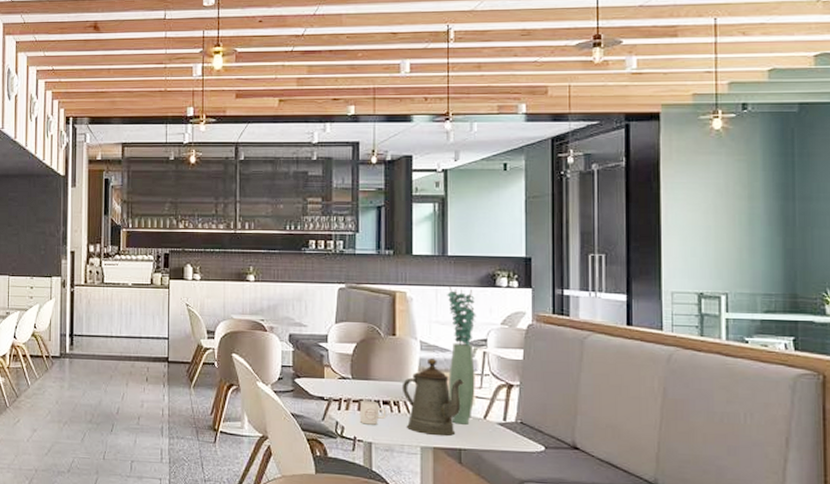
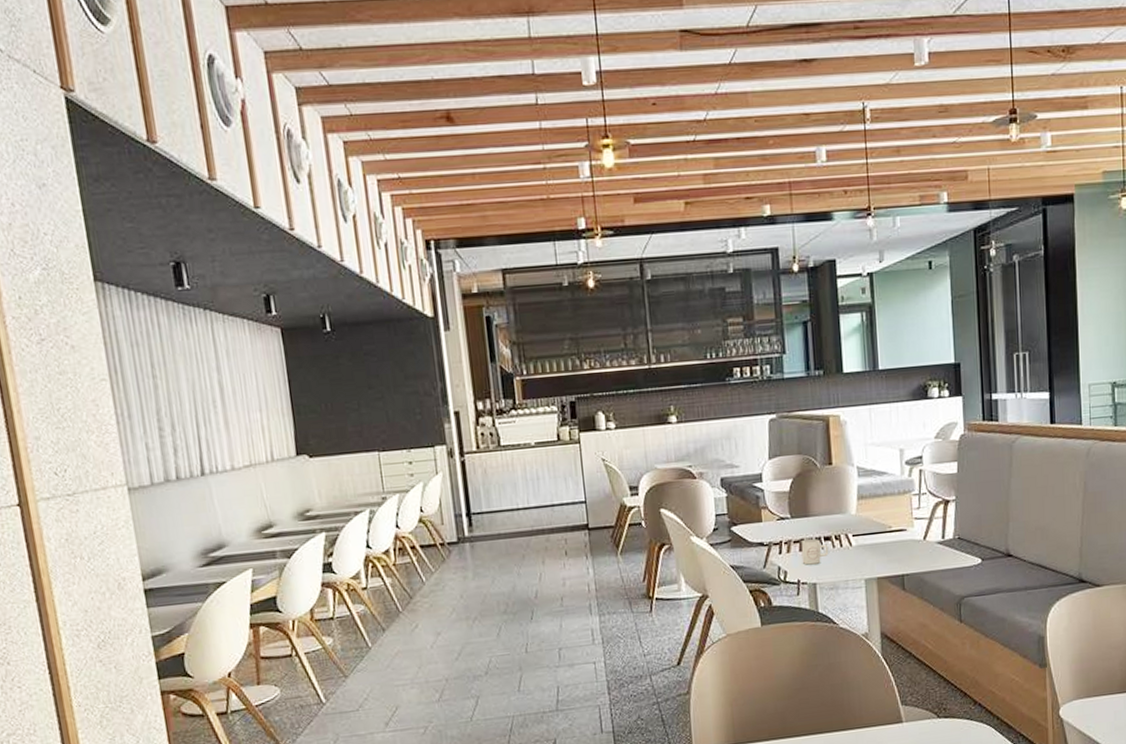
coffee pot: present [402,359,464,437] -> none [842,484,903,566]
vase: present [447,285,476,425] -> none [880,402,914,550]

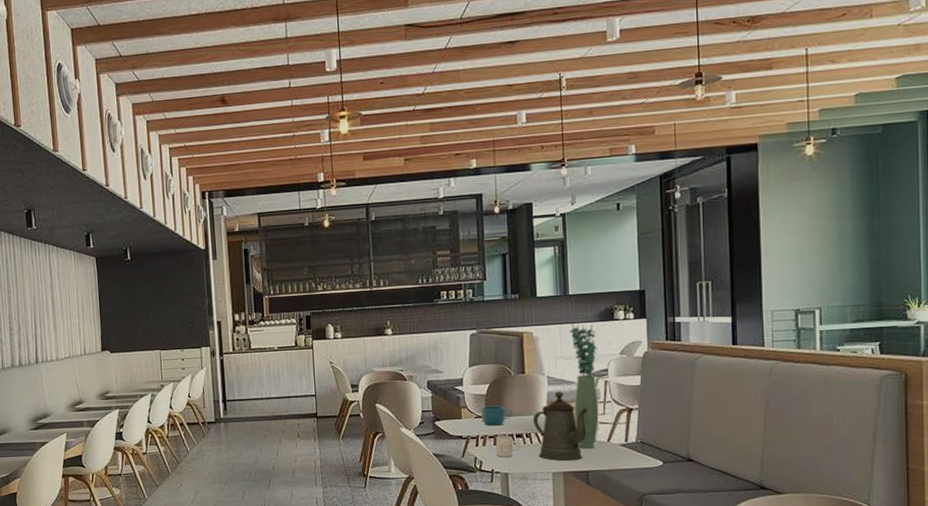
cup: none [784,504,819,529] -> present [481,405,512,426]
coffee pot: none [842,484,903,566] -> present [532,391,589,461]
vase: none [880,402,914,550] -> present [570,322,599,449]

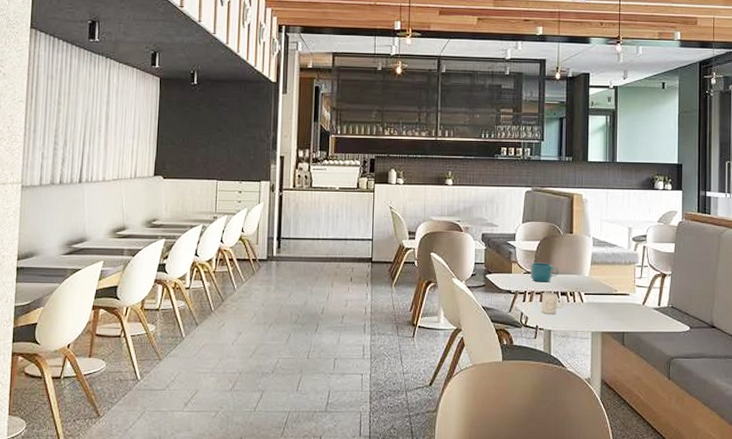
coffee pot: present [532,391,589,461] -> none [577,253,628,322]
vase: present [570,322,599,449] -> none [615,188,638,310]

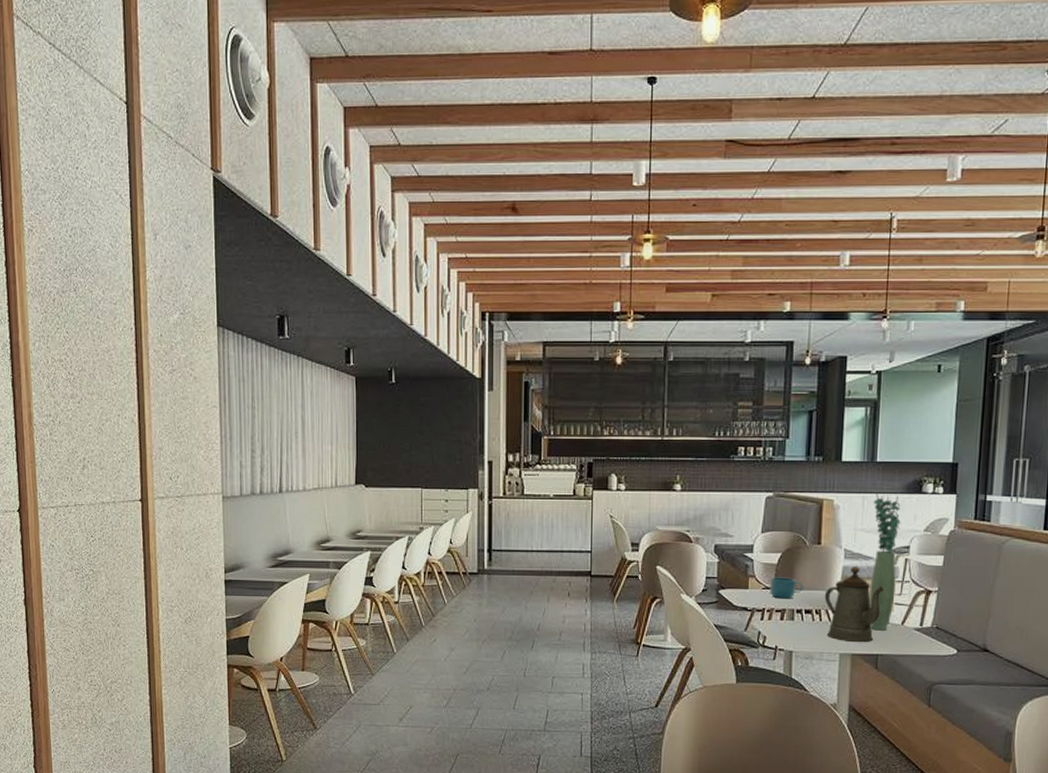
mug: present [541,292,564,314] -> none [781,609,808,634]
coffee pot: none [577,253,628,322] -> present [824,567,885,643]
vase: none [615,188,638,310] -> present [869,492,901,631]

